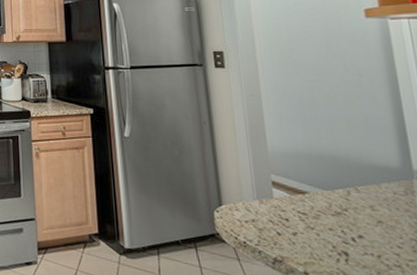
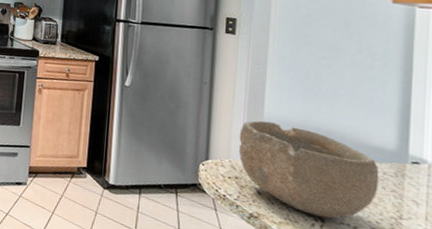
bowl: none [247,155,393,251] -> present [238,120,380,219]

